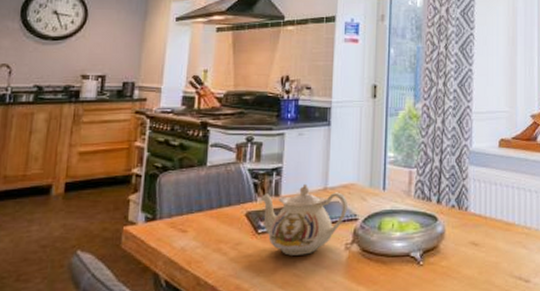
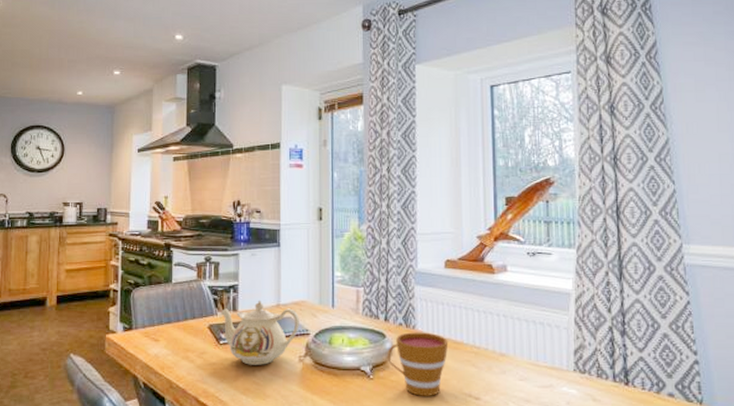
cup: none [439,214,500,281] -> present [388,332,449,396]

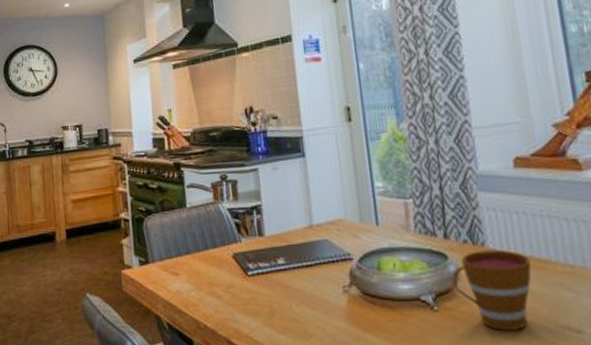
teapot: present [220,300,299,365] -> none [244,221,339,299]

